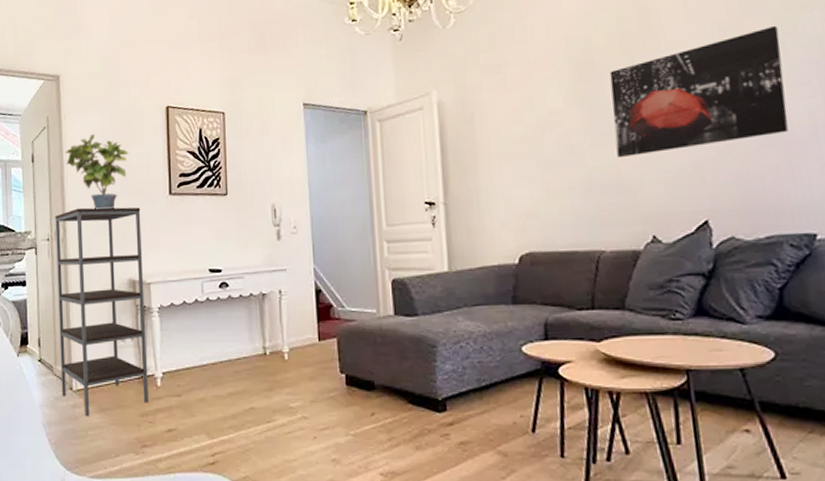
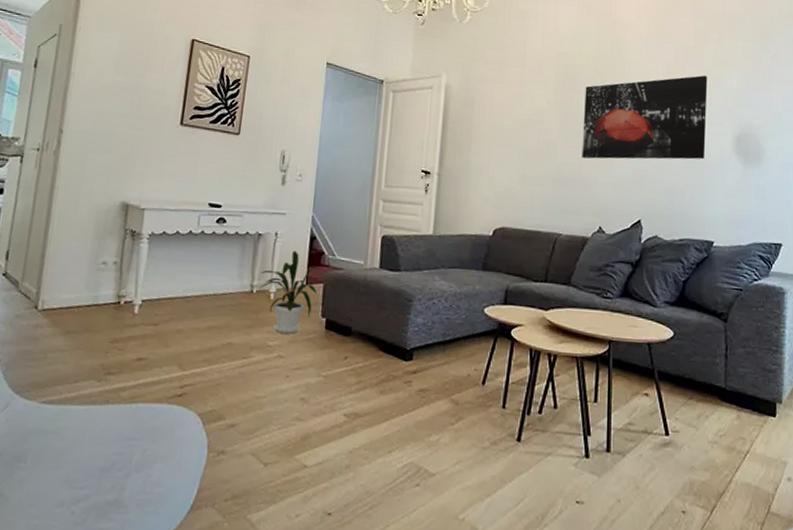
shelving unit: present [55,207,149,417] -> none [24,122,148,339]
potted plant: present [65,134,129,210] -> none [73,51,145,130]
house plant: none [271,306,332,393] -> present [260,250,320,334]

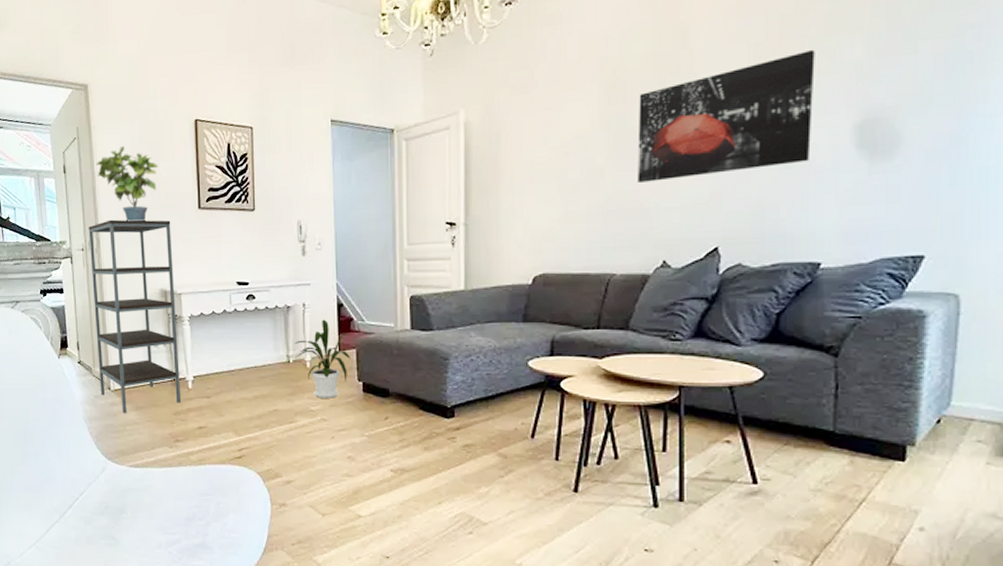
shelving unit: none [24,122,148,339] -> present [88,219,182,414]
potted plant: none [73,51,145,130] -> present [96,146,159,222]

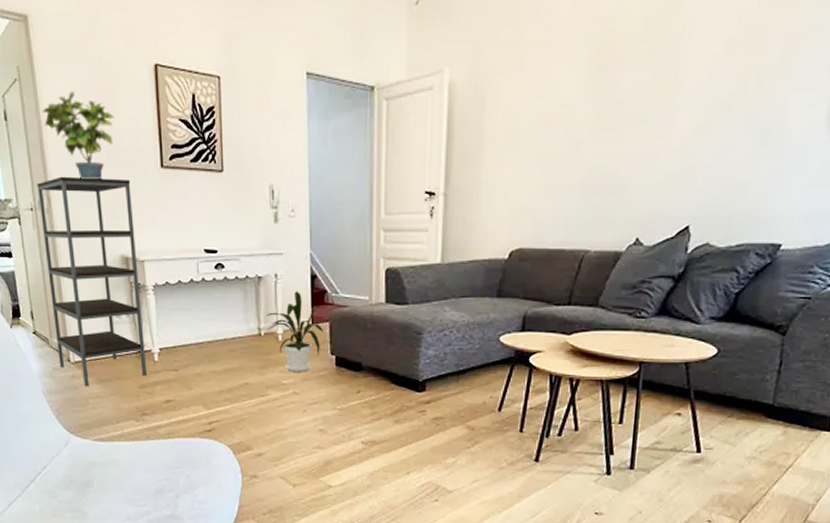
wall art: present [637,49,815,182] -> none [619,21,804,156]

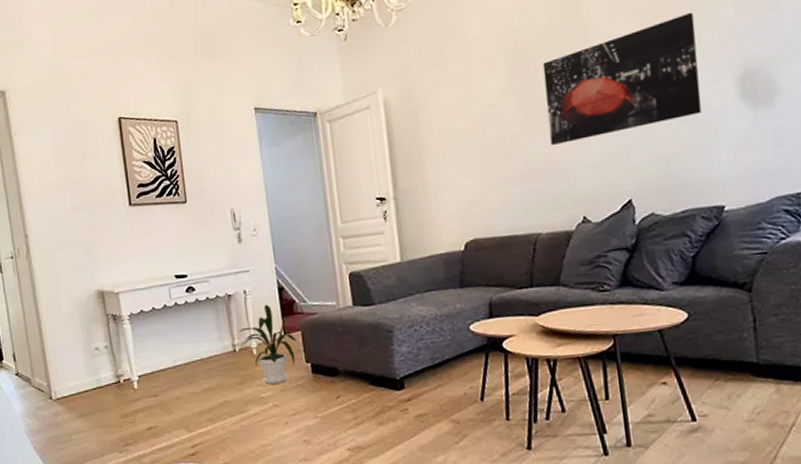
shelving unit: present [37,176,148,387] -> none [16,220,128,423]
potted plant: present [42,92,115,180] -> none [19,149,85,225]
wall art: none [619,21,804,156] -> present [542,12,701,145]

